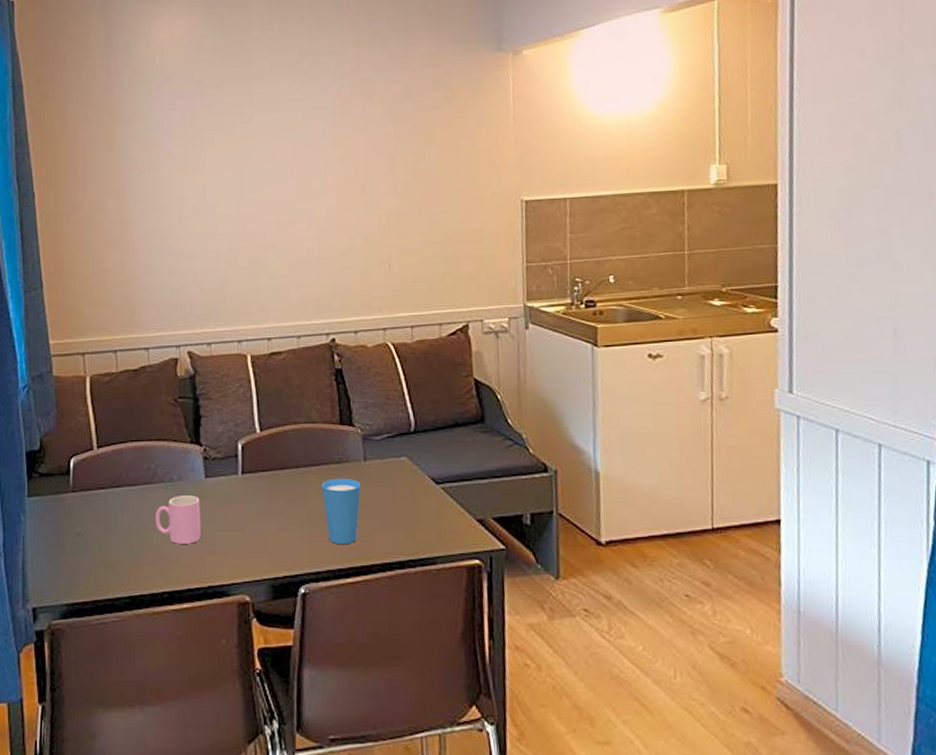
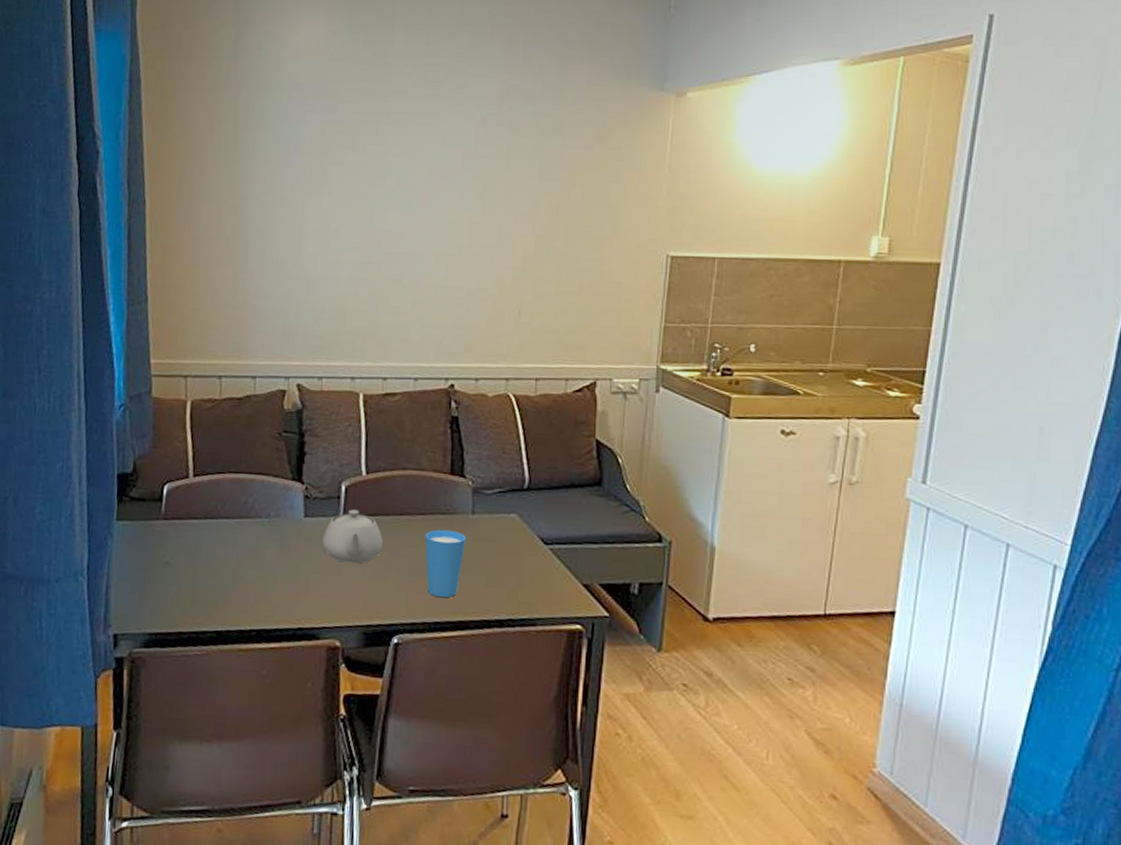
cup: present [155,495,201,544] -> none [248,533,297,583]
teapot: none [224,466,282,519] -> present [322,509,383,564]

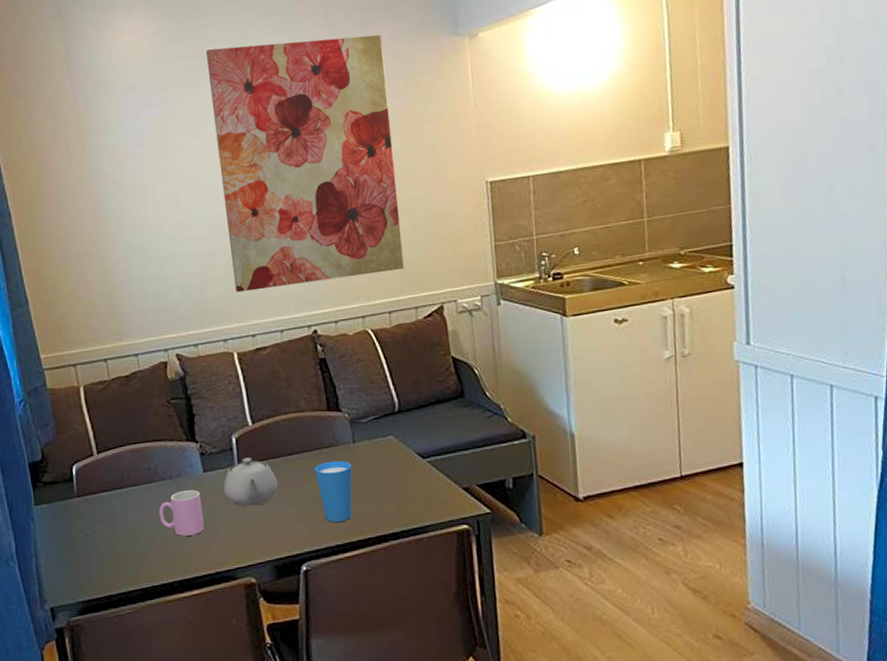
cup: none [248,533,297,583] -> present [158,490,205,536]
wall art: none [374,61,581,335] -> present [205,35,405,293]

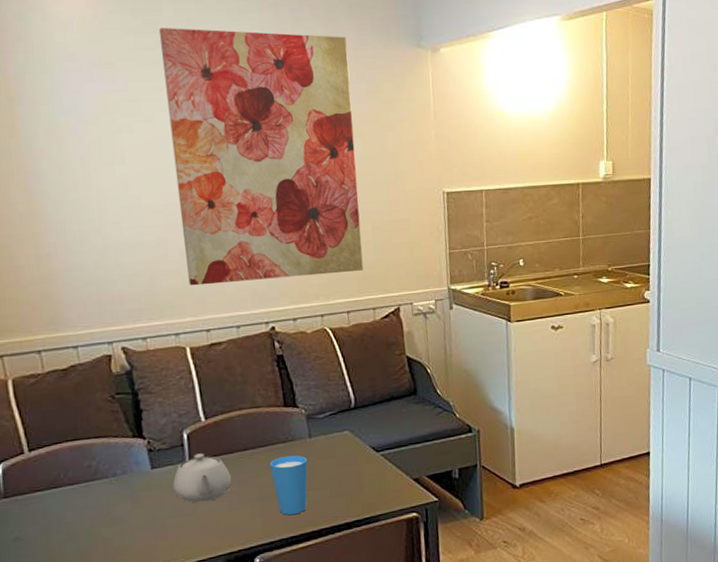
cup: present [158,490,205,536] -> none [100,487,152,535]

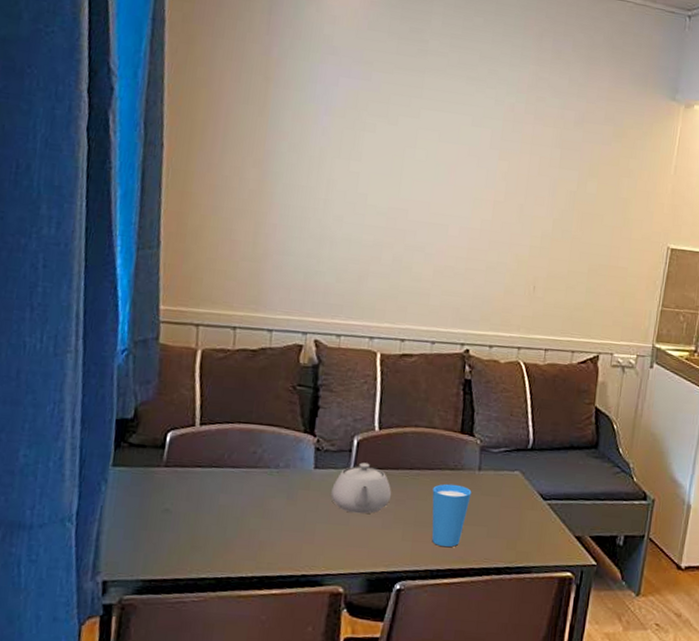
wall art: present [158,28,364,286] -> none [395,38,604,311]

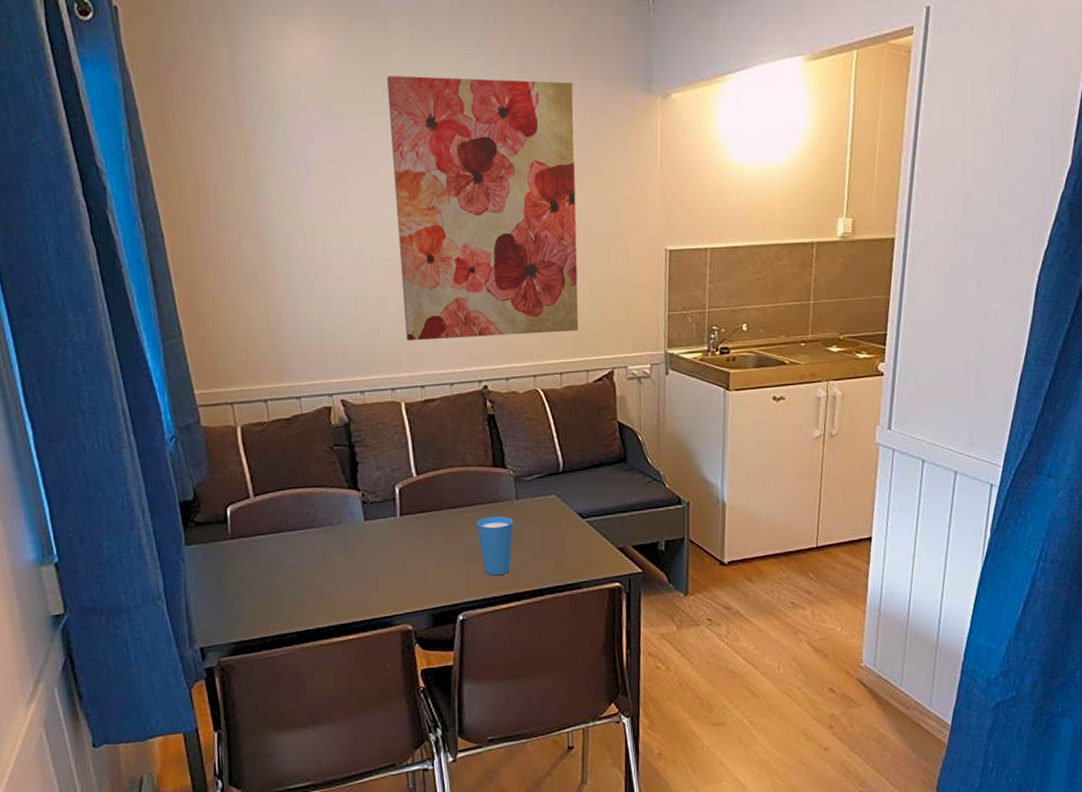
teapot: present [331,462,392,514] -> none [384,508,440,557]
wall art: none [395,38,604,311] -> present [386,75,579,341]

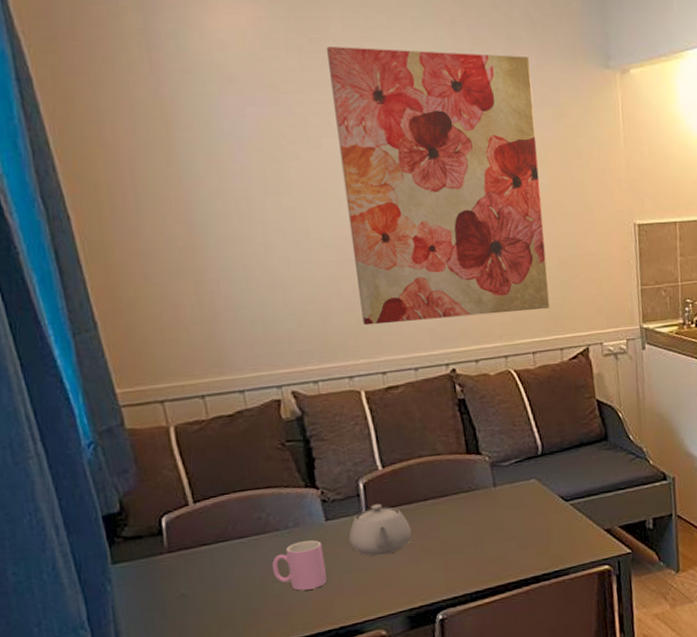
cup: none [316,537,363,583] -> present [271,540,327,591]
teapot: none [384,508,440,557] -> present [348,503,412,557]
cup: present [476,516,514,575] -> none [452,505,493,569]

